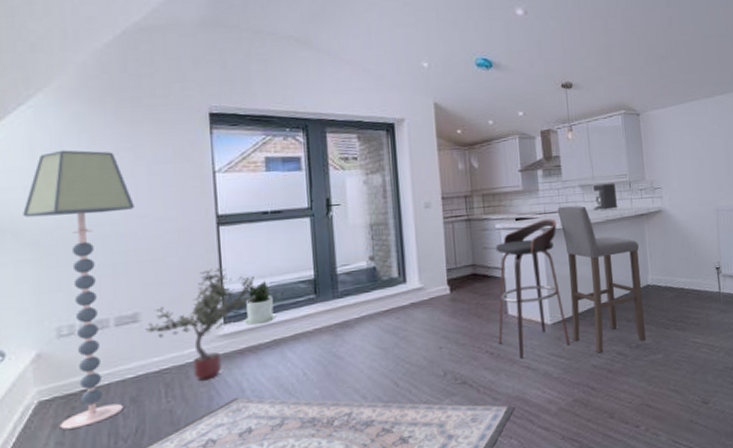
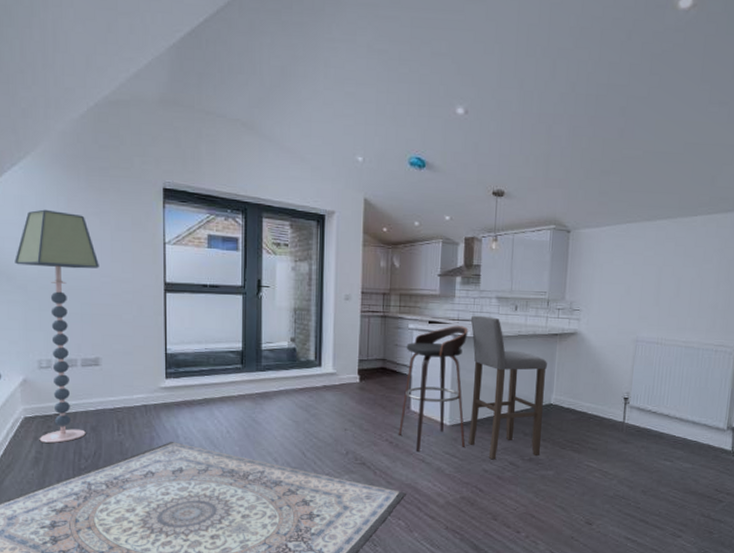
potted tree: present [145,267,257,381] -> none [104,329,193,423]
planter: present [244,280,277,326] -> none [182,345,209,384]
coffee maker: present [593,183,618,211] -> none [506,298,533,325]

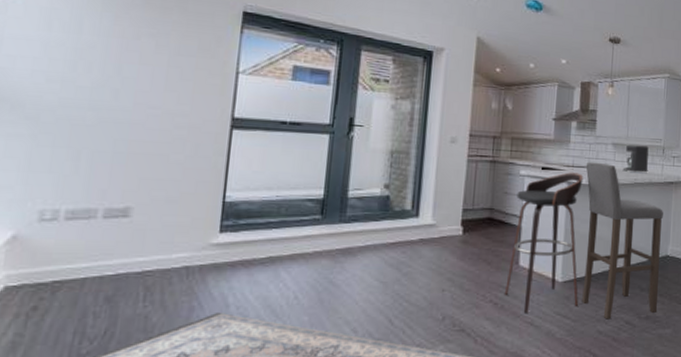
floor lamp: present [15,209,99,444] -> none [22,25,147,322]
coffee maker: none [506,298,533,325] -> present [622,144,649,173]

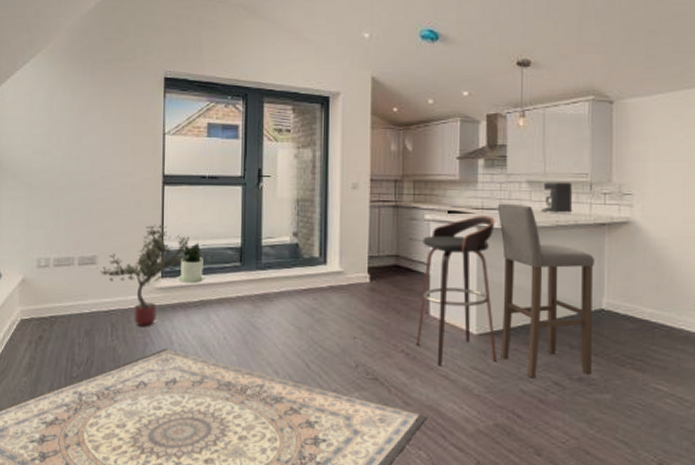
potted tree: none [134,172,260,289] -> present [100,224,190,327]
planter: none [241,192,277,239] -> present [178,242,206,284]

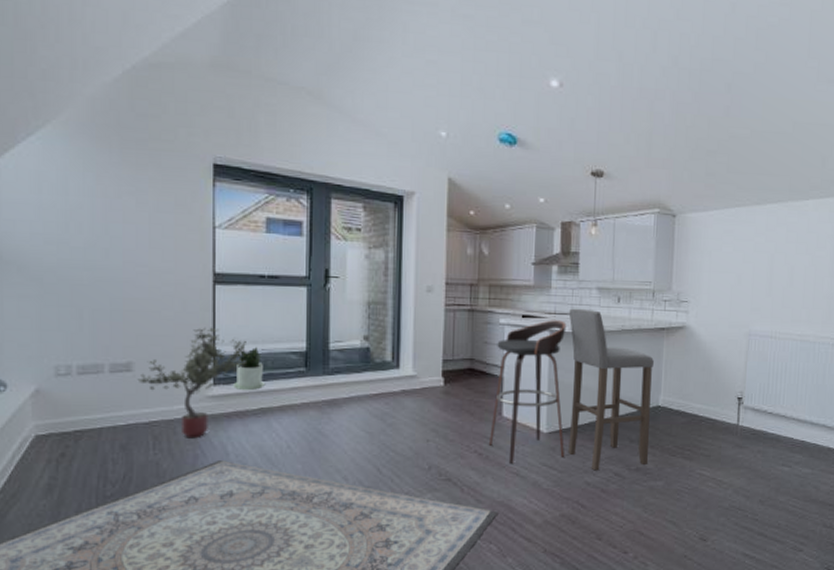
coffee maker: present [541,182,573,213] -> none [608,288,637,319]

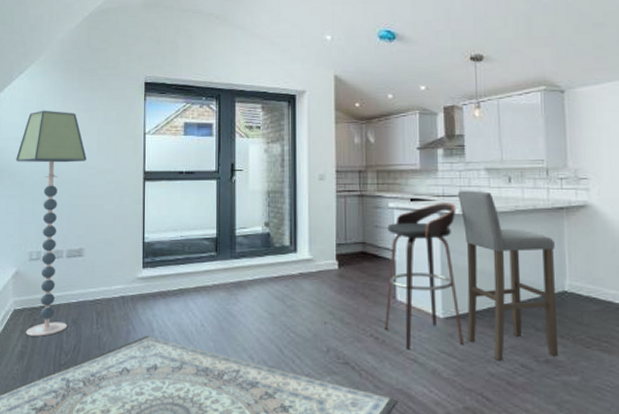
floor lamp: none [28,187,134,467] -> present [16,110,87,338]
potted tree: present [137,327,248,439] -> none [86,217,169,316]
planter: present [233,346,266,391] -> none [158,233,184,274]

